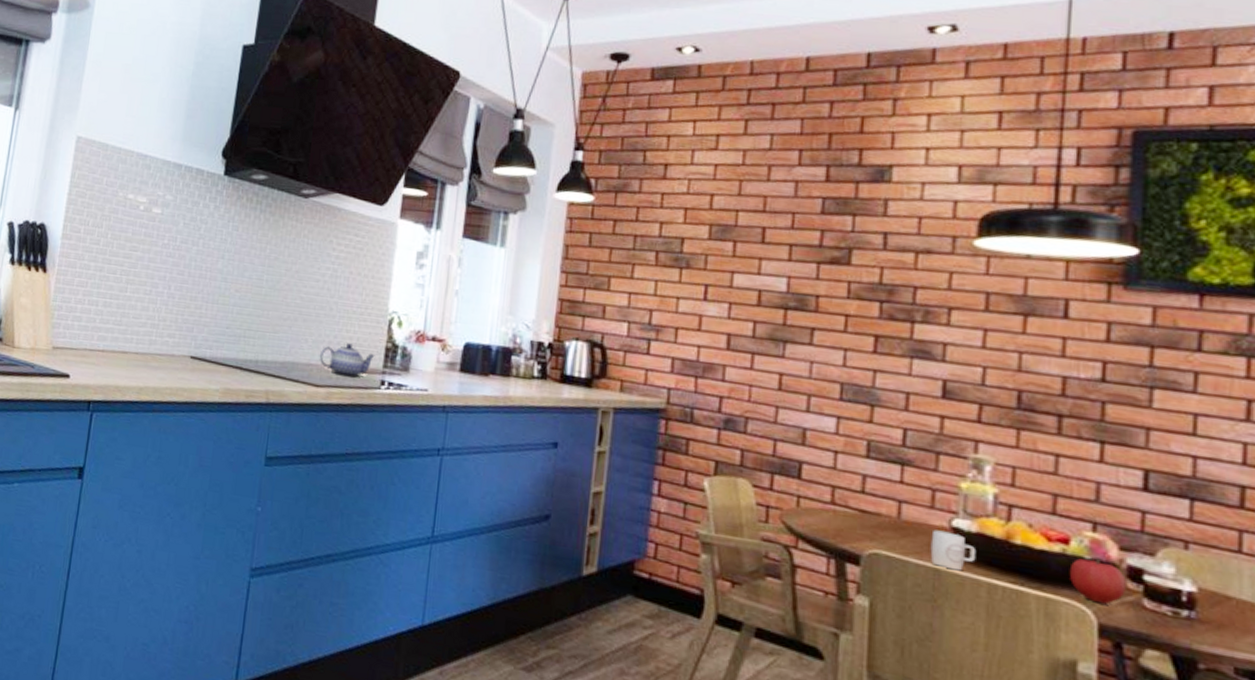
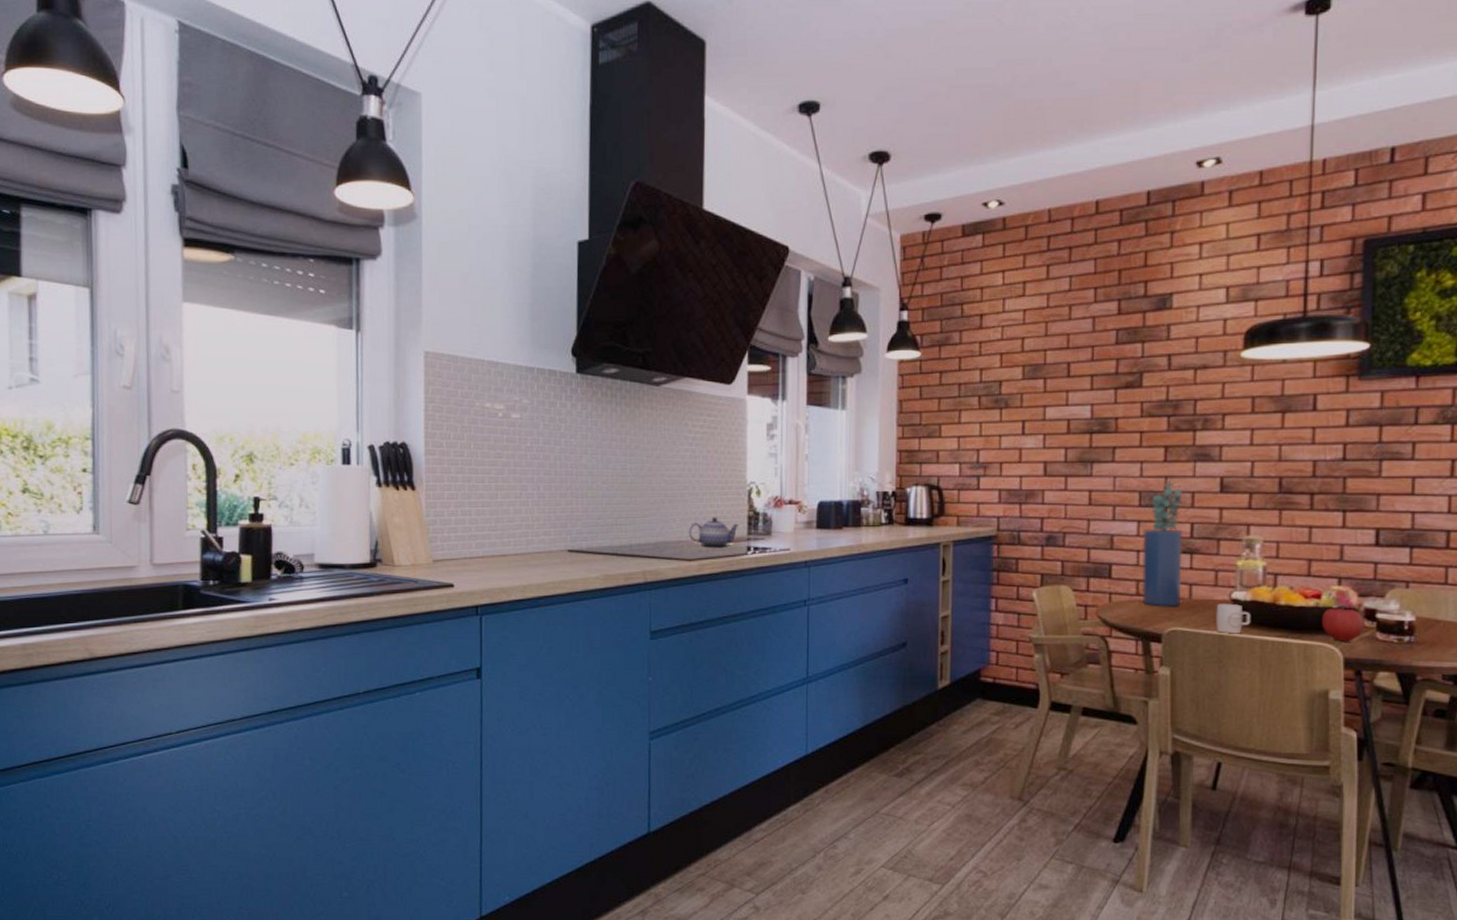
vase: none [838,371,896,527] -> present [1142,477,1183,609]

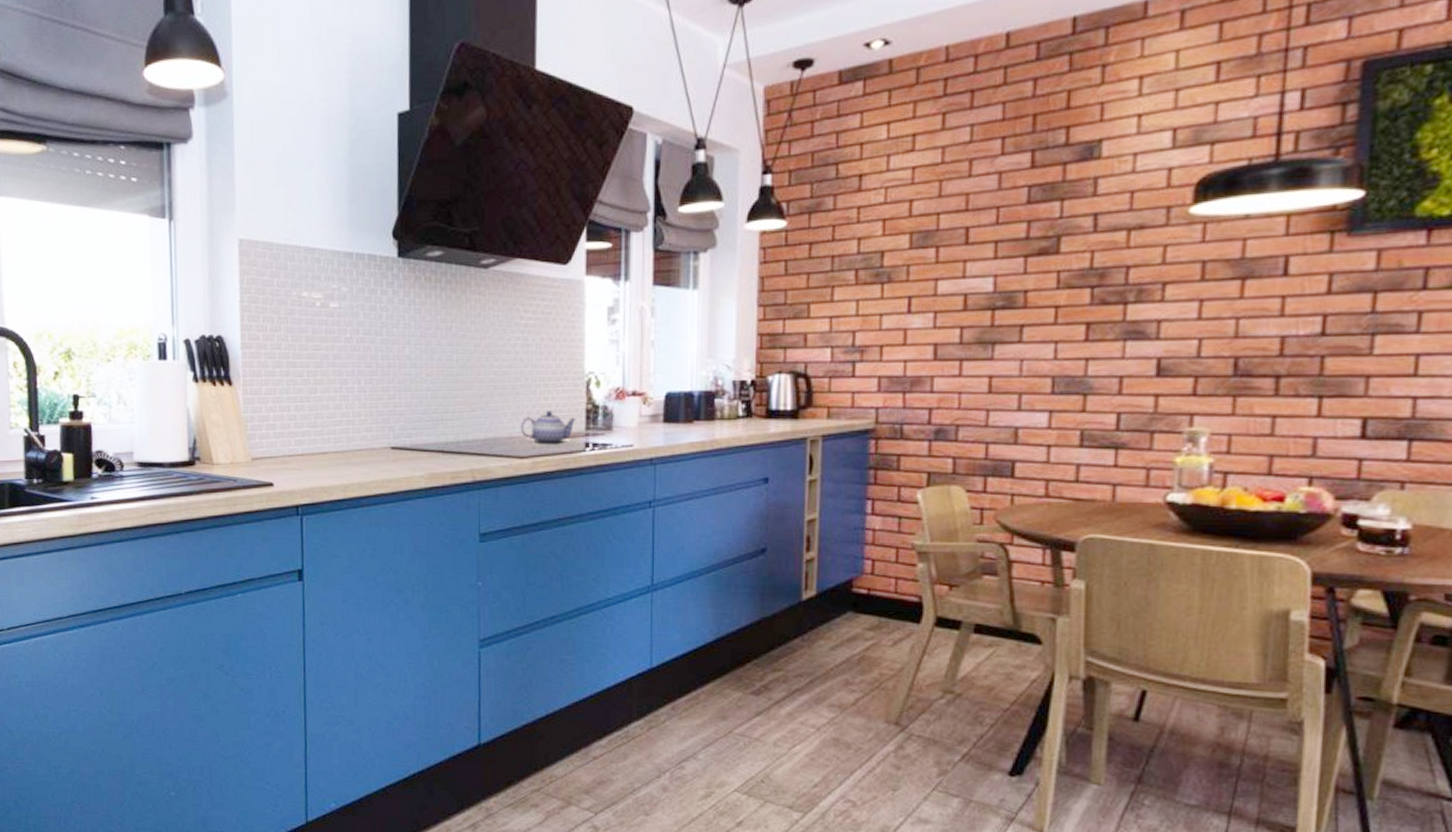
vase: present [1142,477,1183,609] -> none [1052,359,1109,513]
mug: present [1216,603,1251,634] -> none [1145,507,1192,543]
fruit: present [1321,606,1364,642] -> none [1283,511,1341,553]

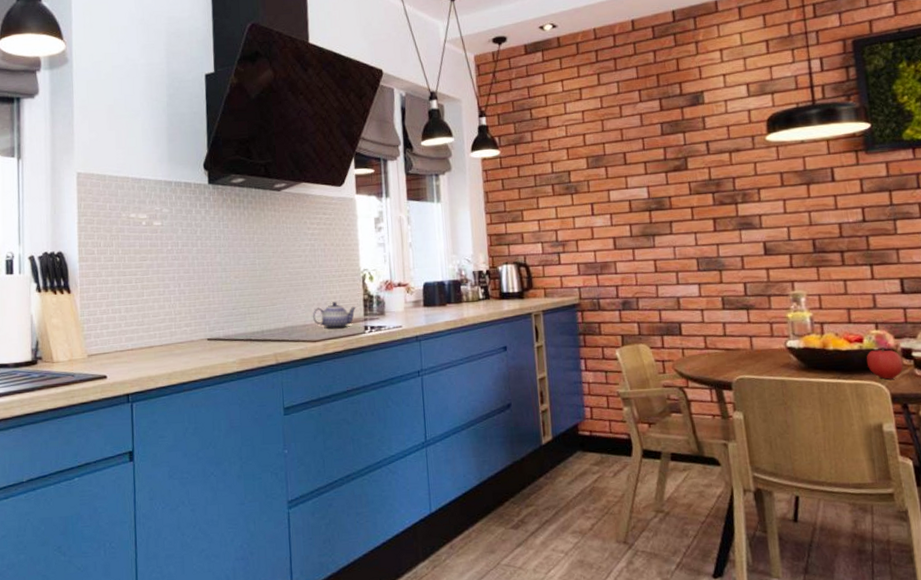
fruit: none [1283,511,1341,553] -> present [866,347,903,380]

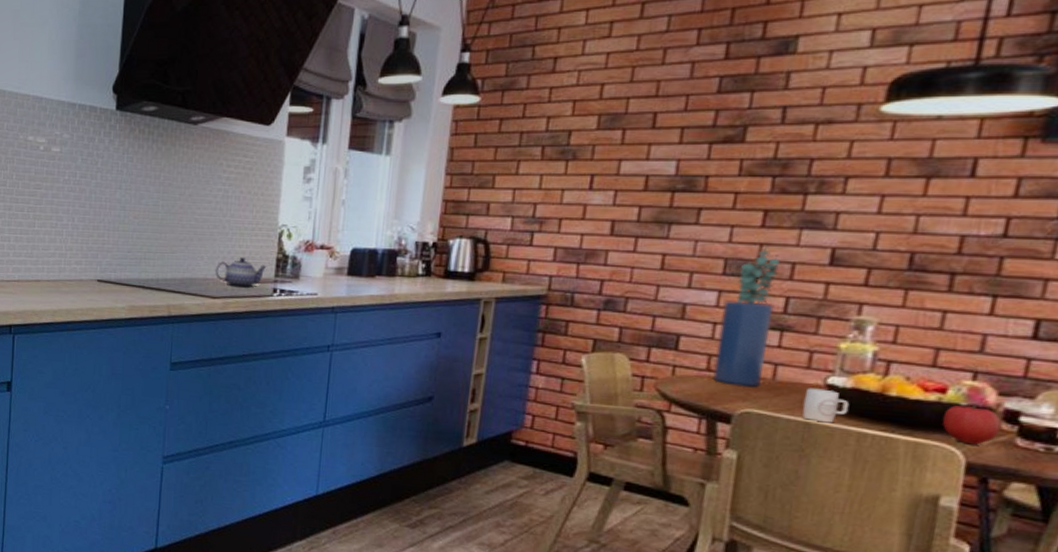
vase: none [704,244,744,360] -> present [712,244,781,389]
mug: none [775,351,807,379] -> present [802,388,850,423]

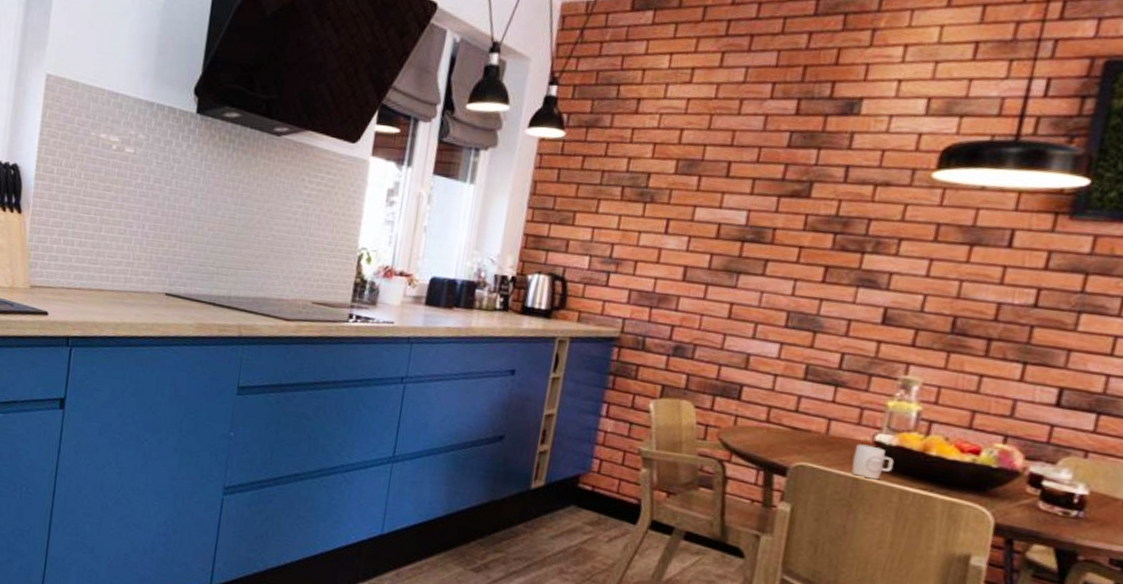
teapot: present [215,257,267,289] -> none [290,279,344,313]
vase: present [712,244,781,389] -> none [771,300,839,442]
fruit: present [942,404,1001,445] -> none [975,466,1027,507]

